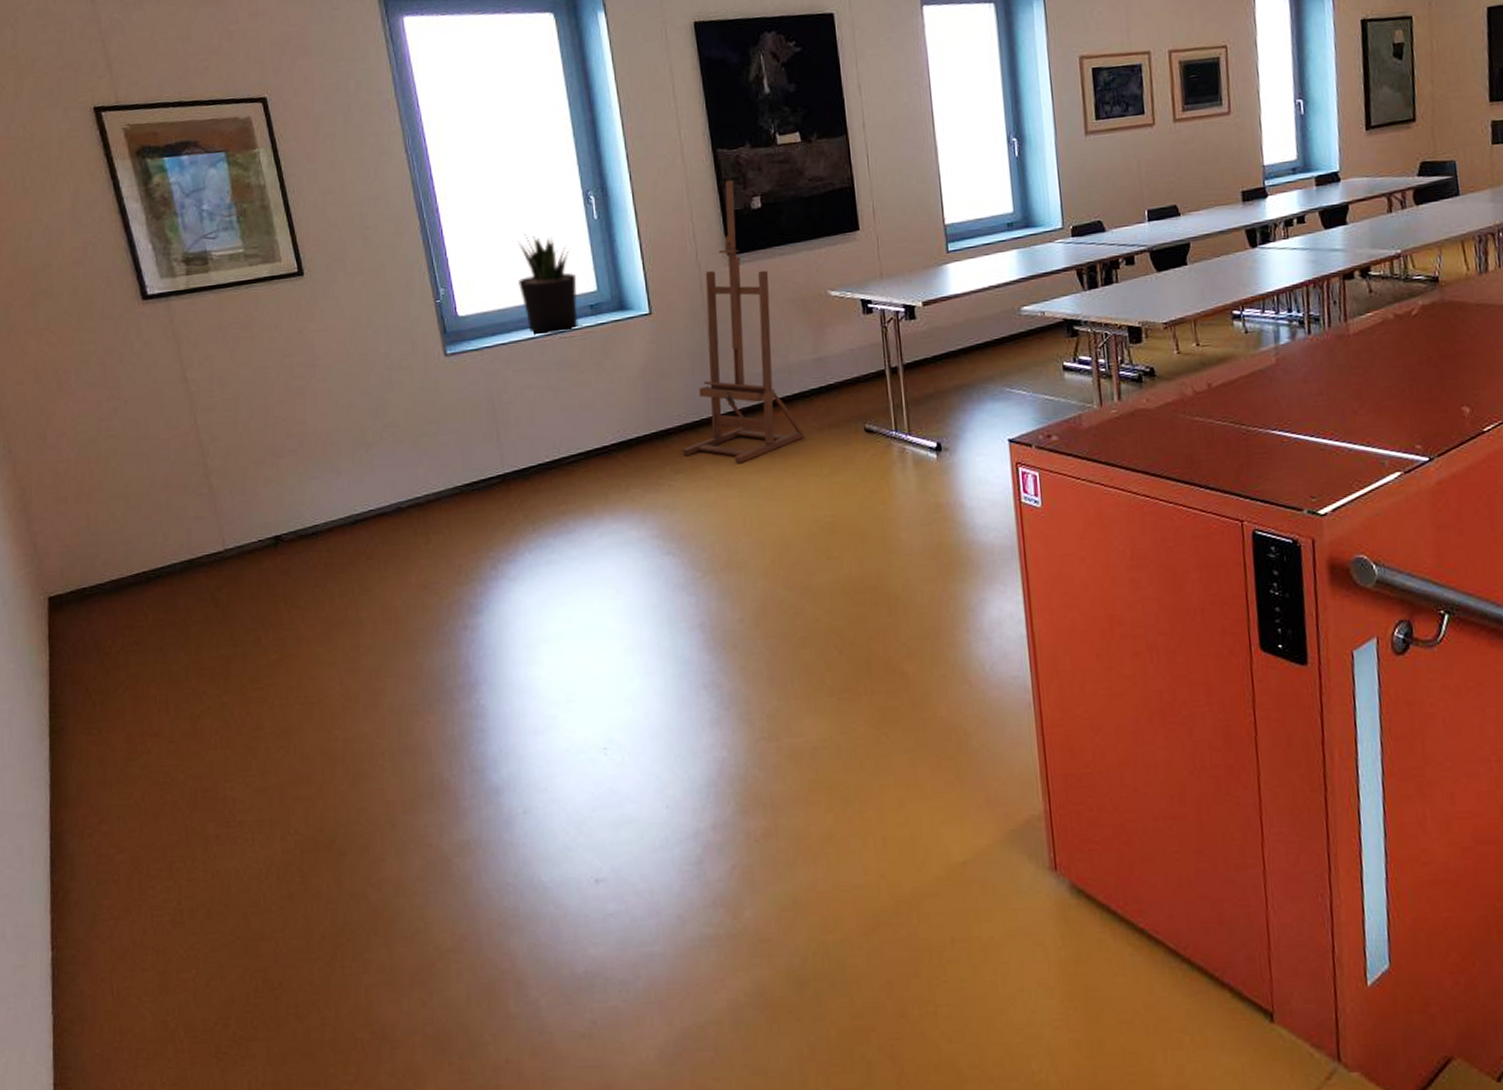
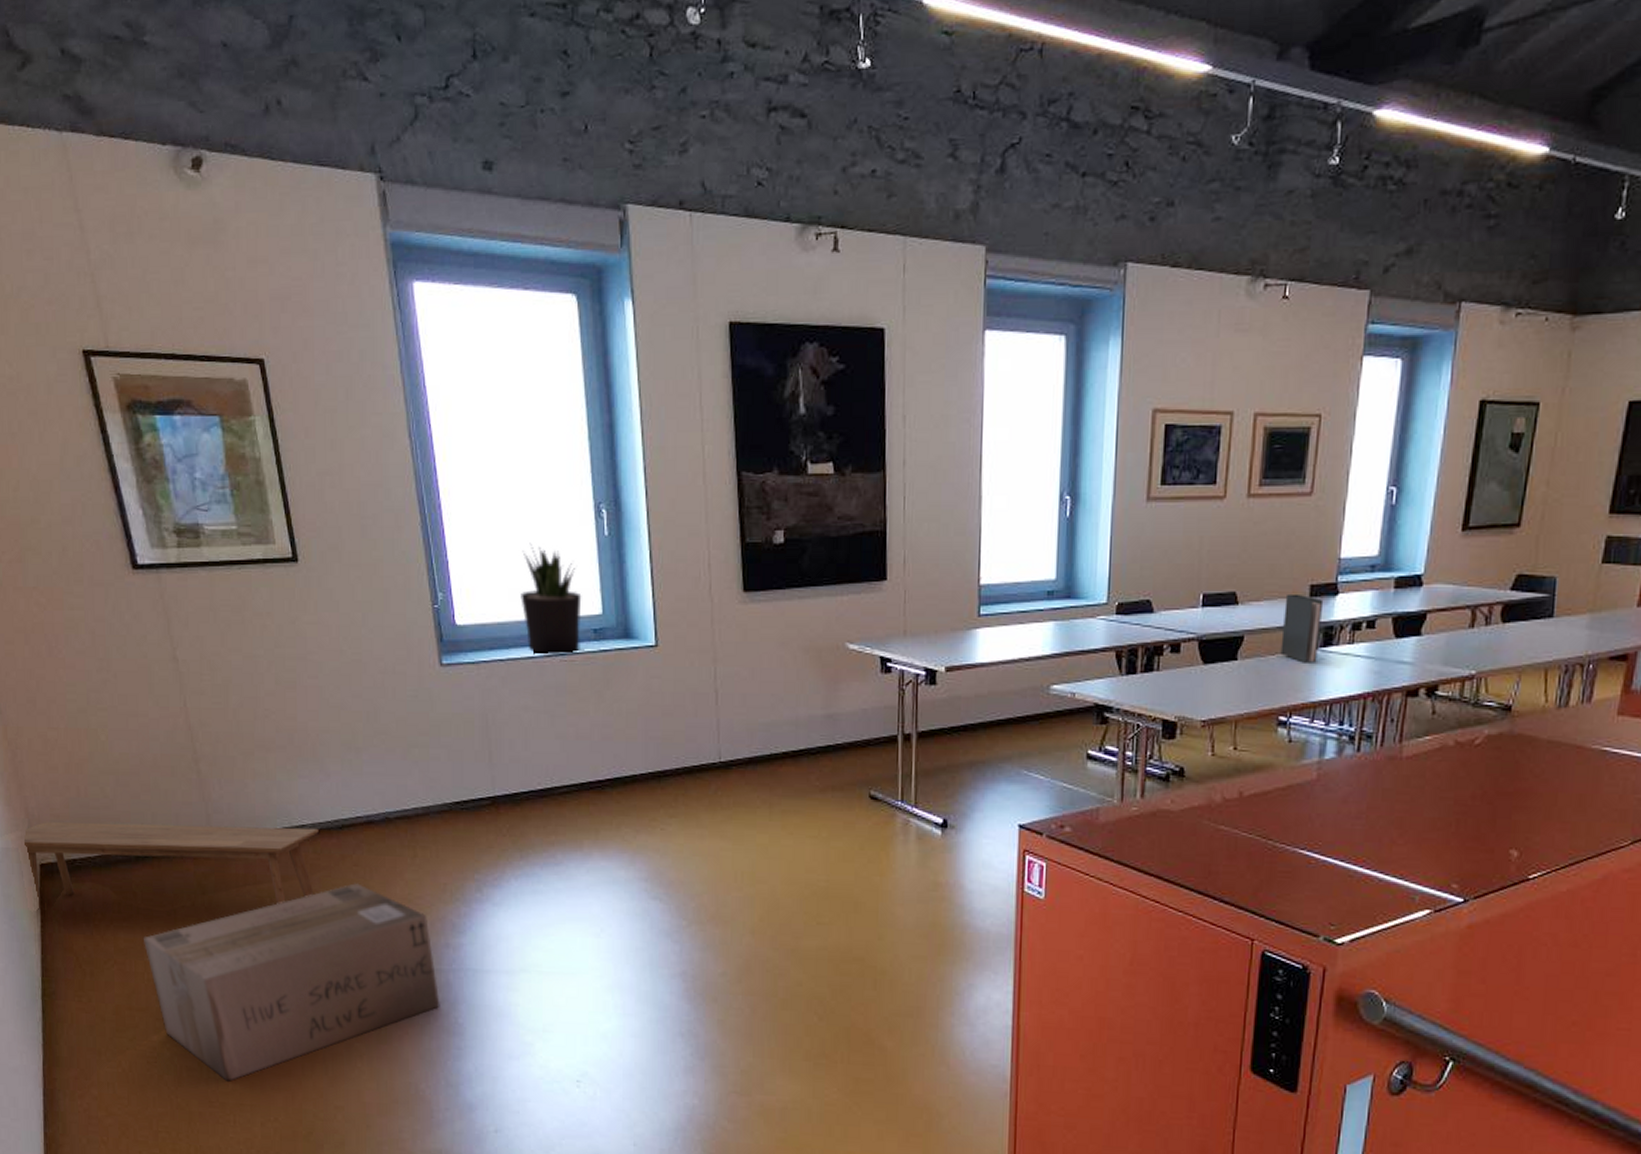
bench: none [33,526,332,644] -> present [24,822,319,910]
cardboard box: none [156,576,461,798] -> present [144,883,440,1081]
easel: present [682,179,804,464] -> none [678,507,805,816]
binder: none [1221,200,1259,261] -> present [1280,593,1324,663]

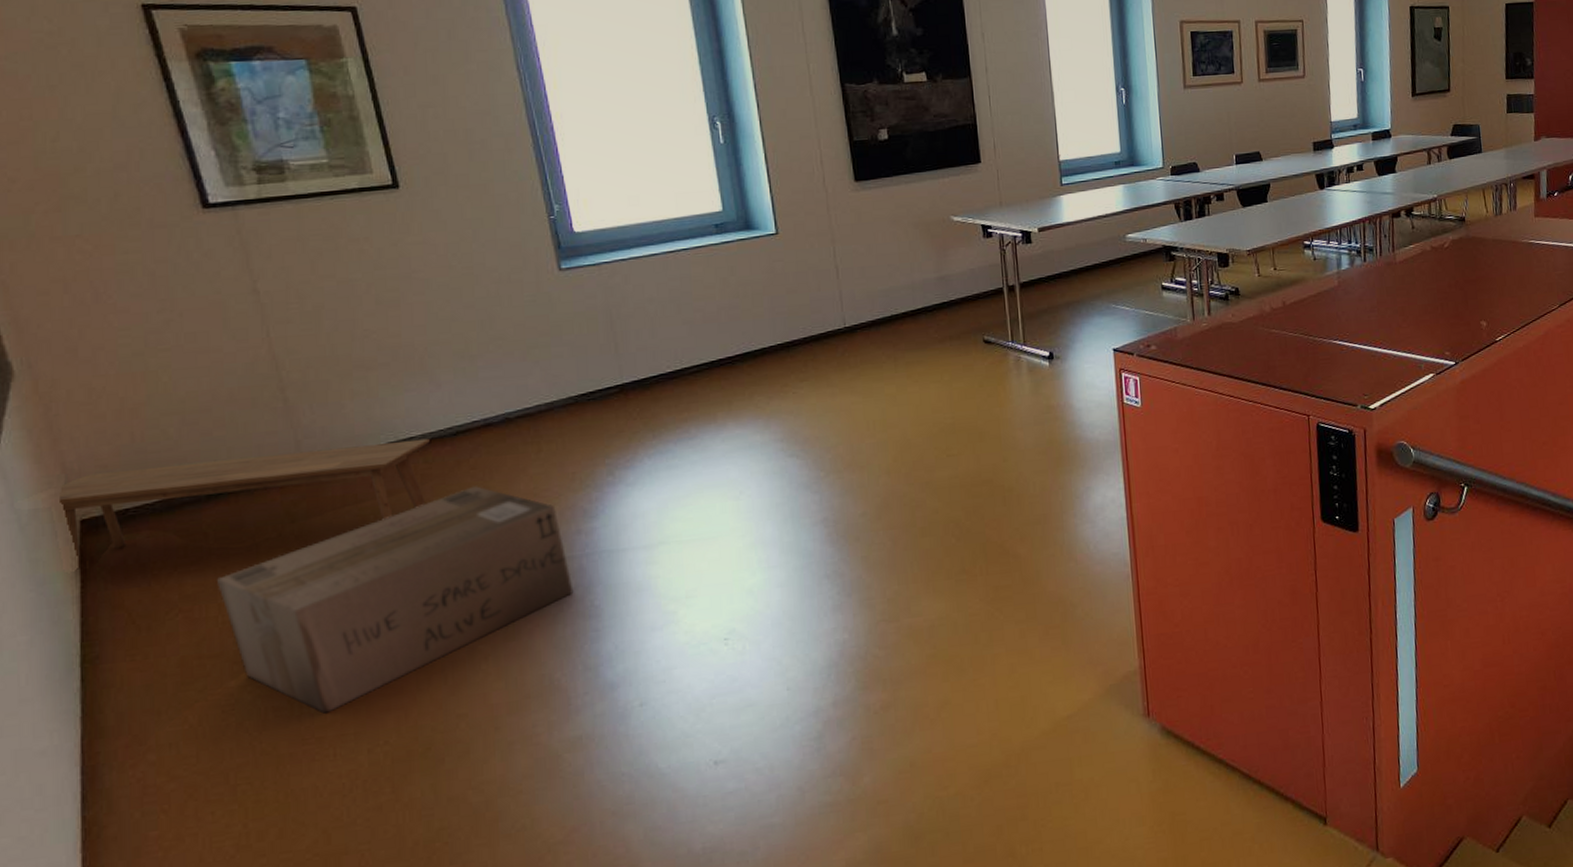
planter: present [520,543,582,657] -> none [639,154,703,252]
binder: present [1280,593,1324,663] -> none [1296,149,1326,200]

